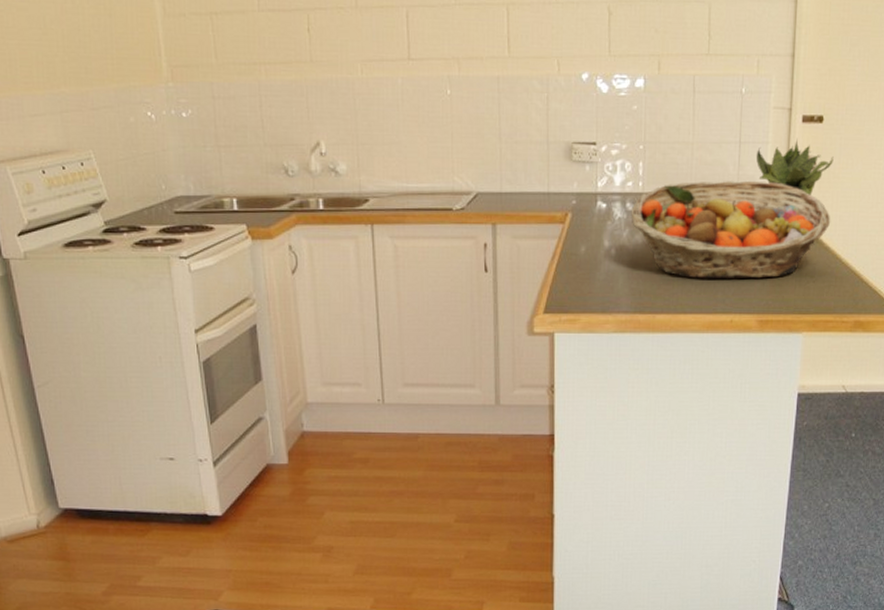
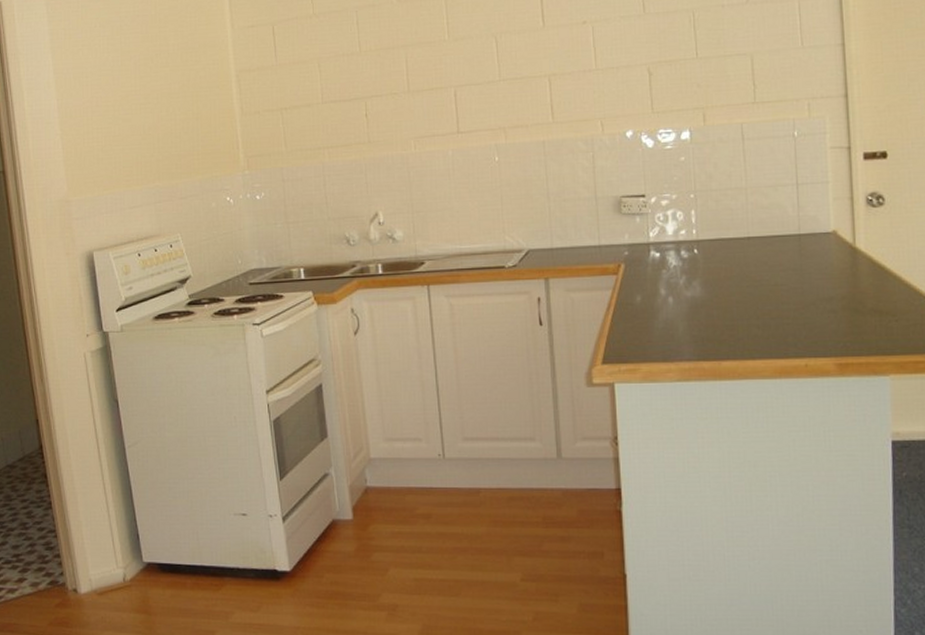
fruit basket: present [631,180,831,279] -> none [686,220,909,322]
potted plant: present [756,138,834,196] -> none [816,175,904,234]

